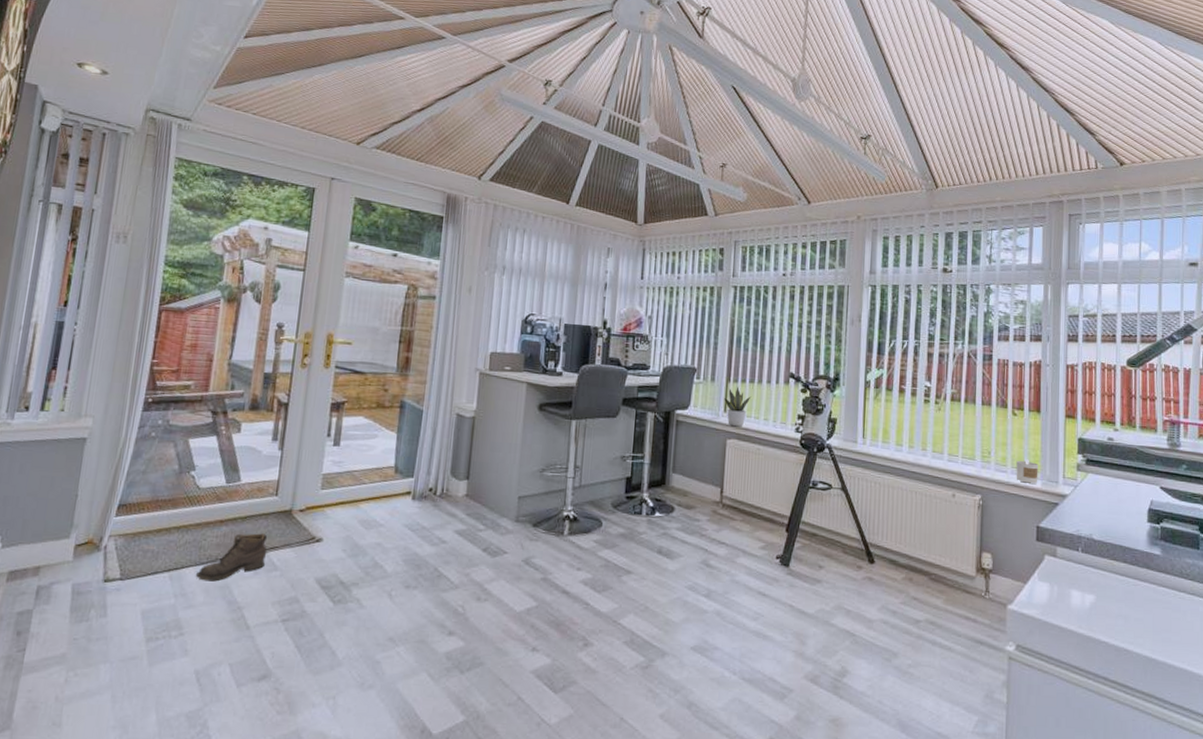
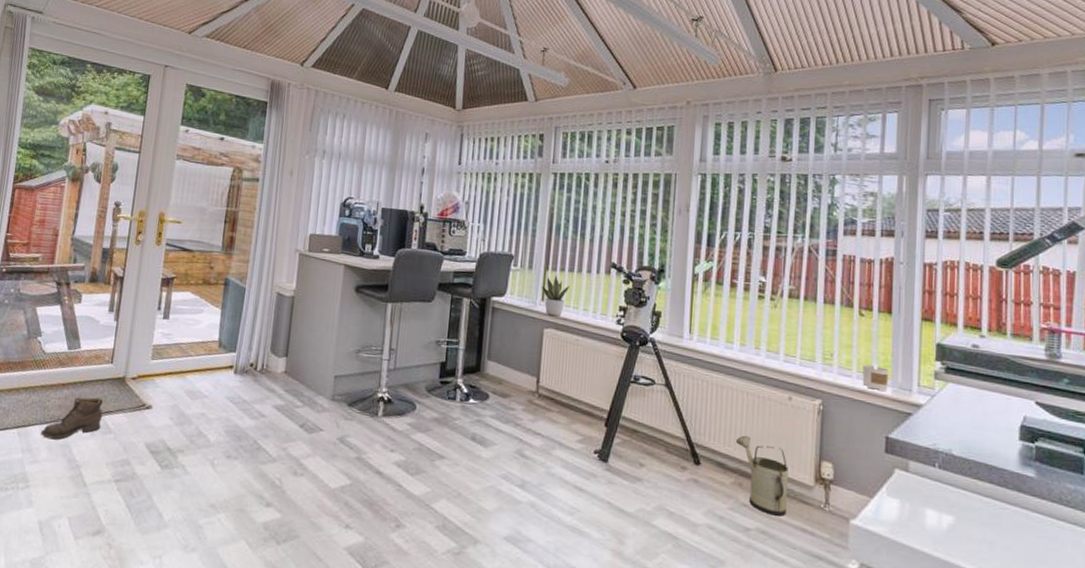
watering can: none [907,532,953,607] -> present [736,435,788,516]

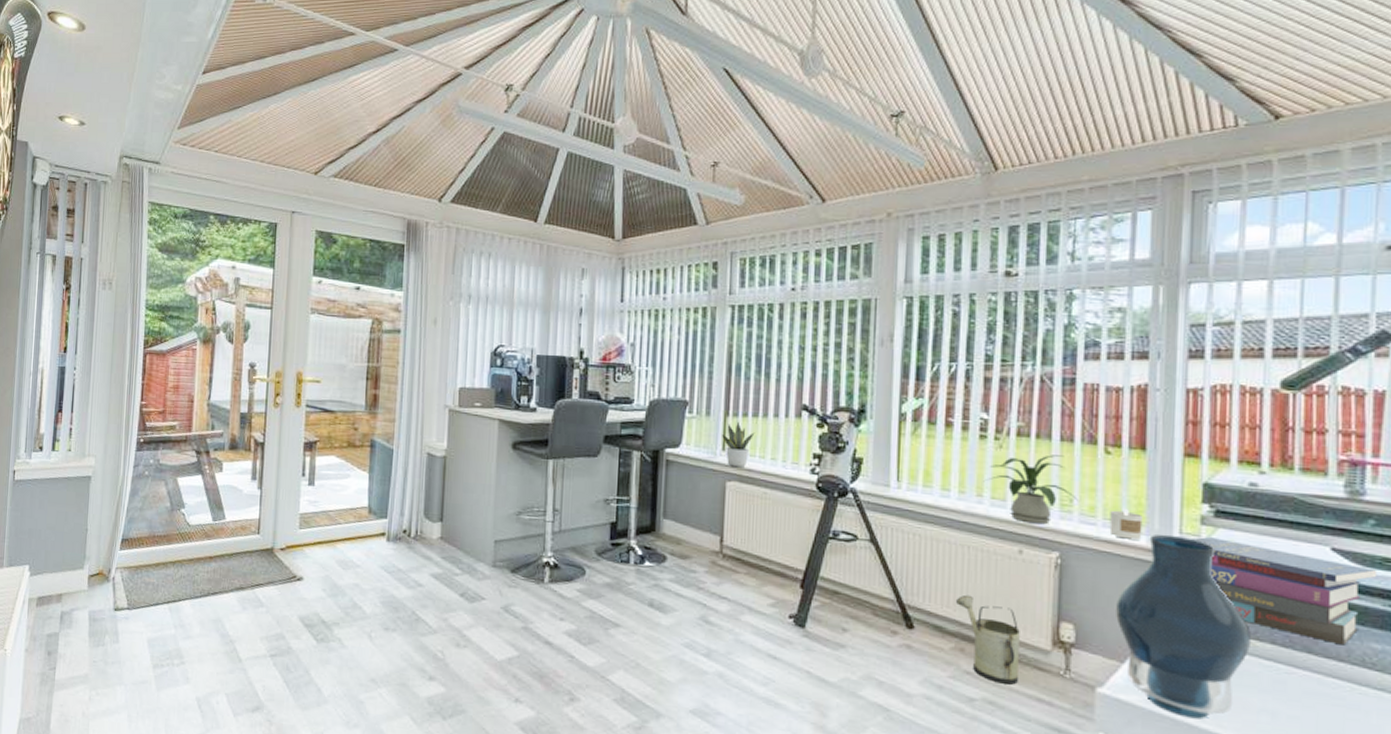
boot: present [40,397,104,440] -> none [191,570,253,615]
house plant: none [761,315,837,375] -> present [983,454,1078,525]
vase: none [866,386,973,549] -> present [1114,534,1251,720]
books: none [928,390,1071,485] -> present [1193,537,1378,646]

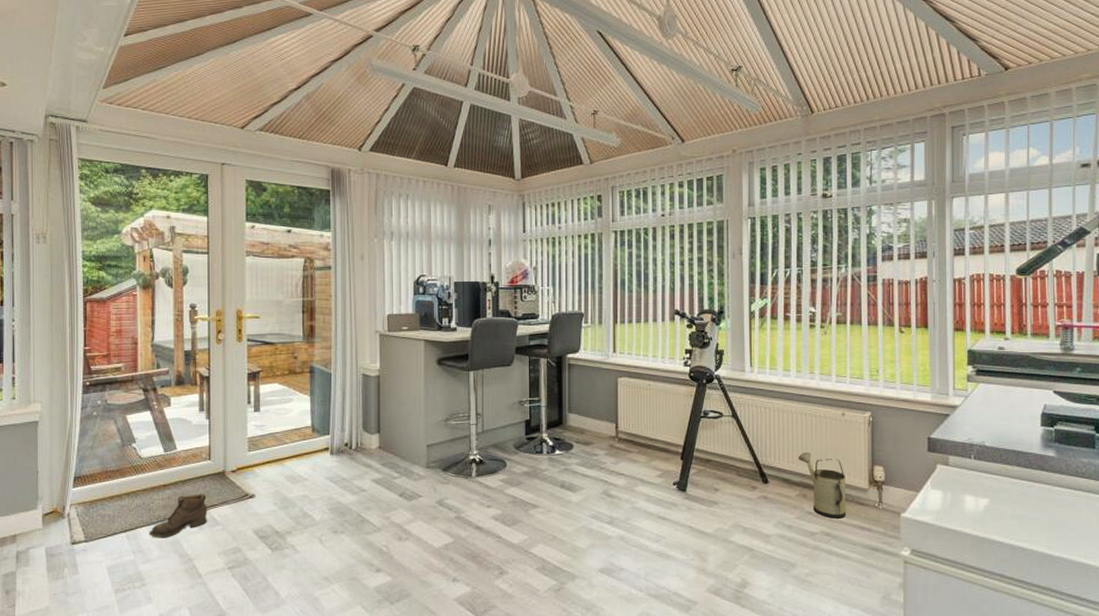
boot: none [191,570,253,615] -> present [148,494,208,538]
potted plant: present [722,421,755,468] -> none [613,327,639,366]
house plant: present [983,454,1078,525] -> none [814,336,882,392]
candle: present [1109,509,1143,540] -> none [905,374,928,397]
vase: present [1114,534,1251,720] -> none [911,391,1004,528]
books: present [1193,537,1378,646] -> none [963,391,1084,462]

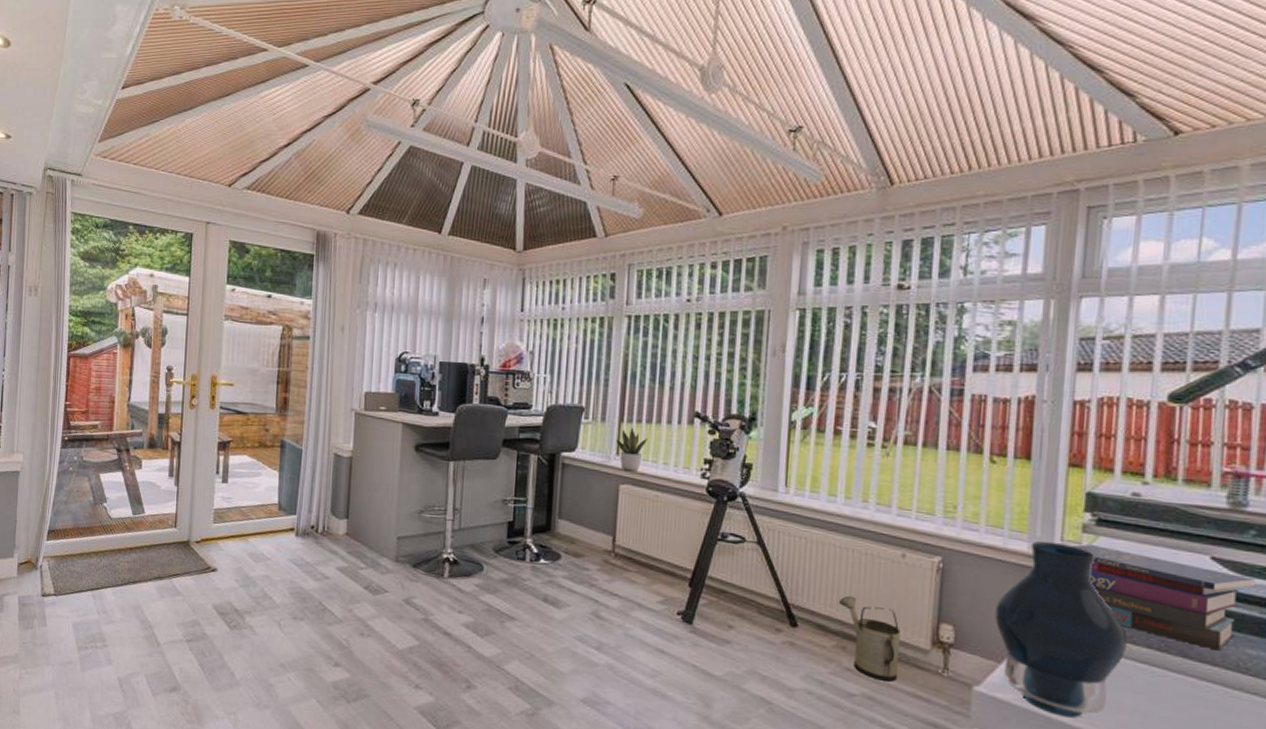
boot: present [148,494,208,538] -> none [113,560,171,602]
potted plant: none [613,327,639,366] -> present [616,427,649,472]
vase: none [911,391,1004,528] -> present [994,541,1127,719]
books: none [963,391,1084,462] -> present [1074,544,1256,651]

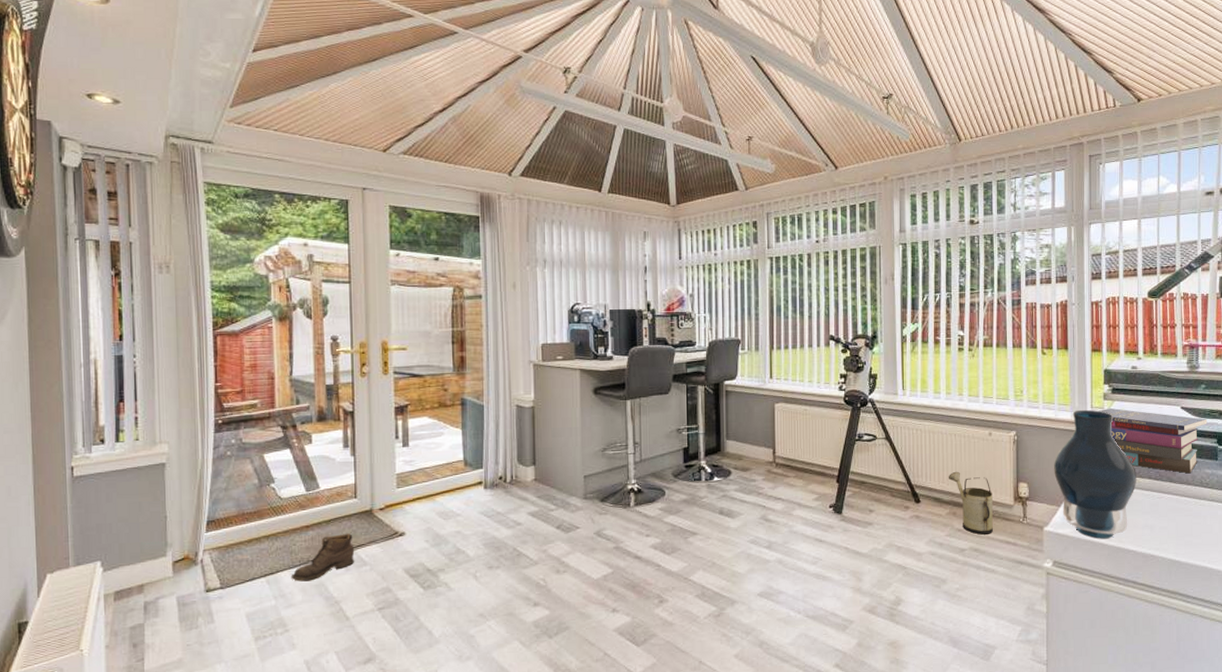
boot: none [113,560,171,602] -> present [291,533,355,582]
potted plant: present [616,427,649,472] -> none [769,353,795,391]

